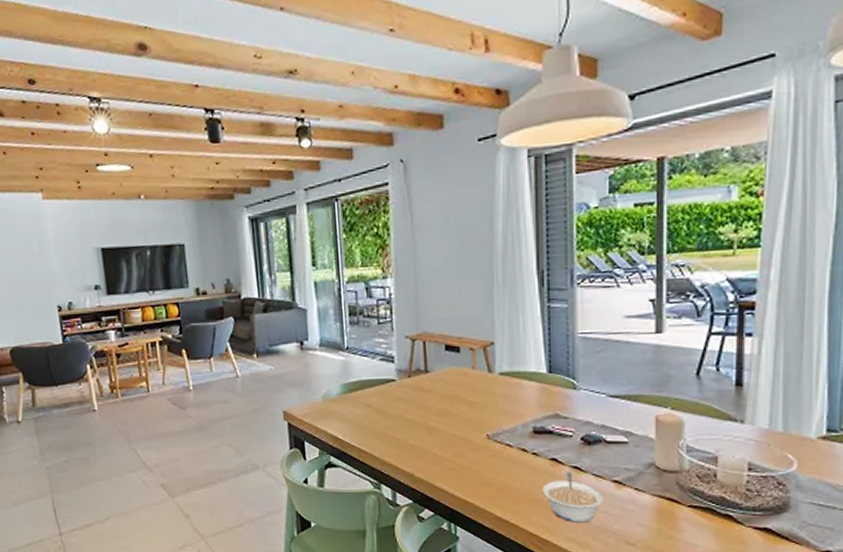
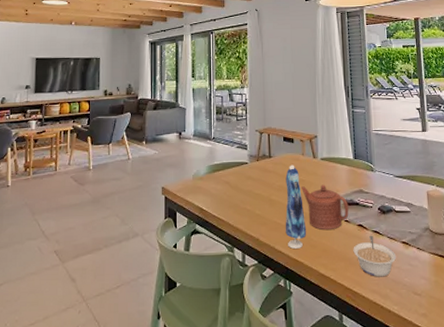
dress: none [448,381,478,487] -> present [285,165,307,249]
teapot: none [470,407,538,464] -> present [300,184,349,230]

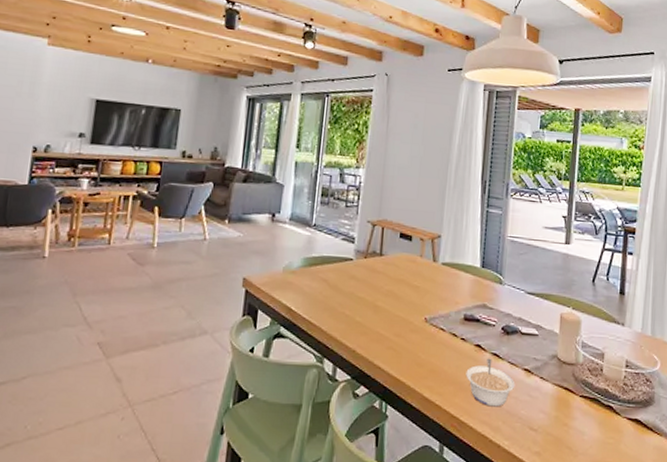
dress: present [285,165,307,249] -> none [388,267,414,366]
teapot: present [300,184,349,230] -> none [413,294,468,347]

